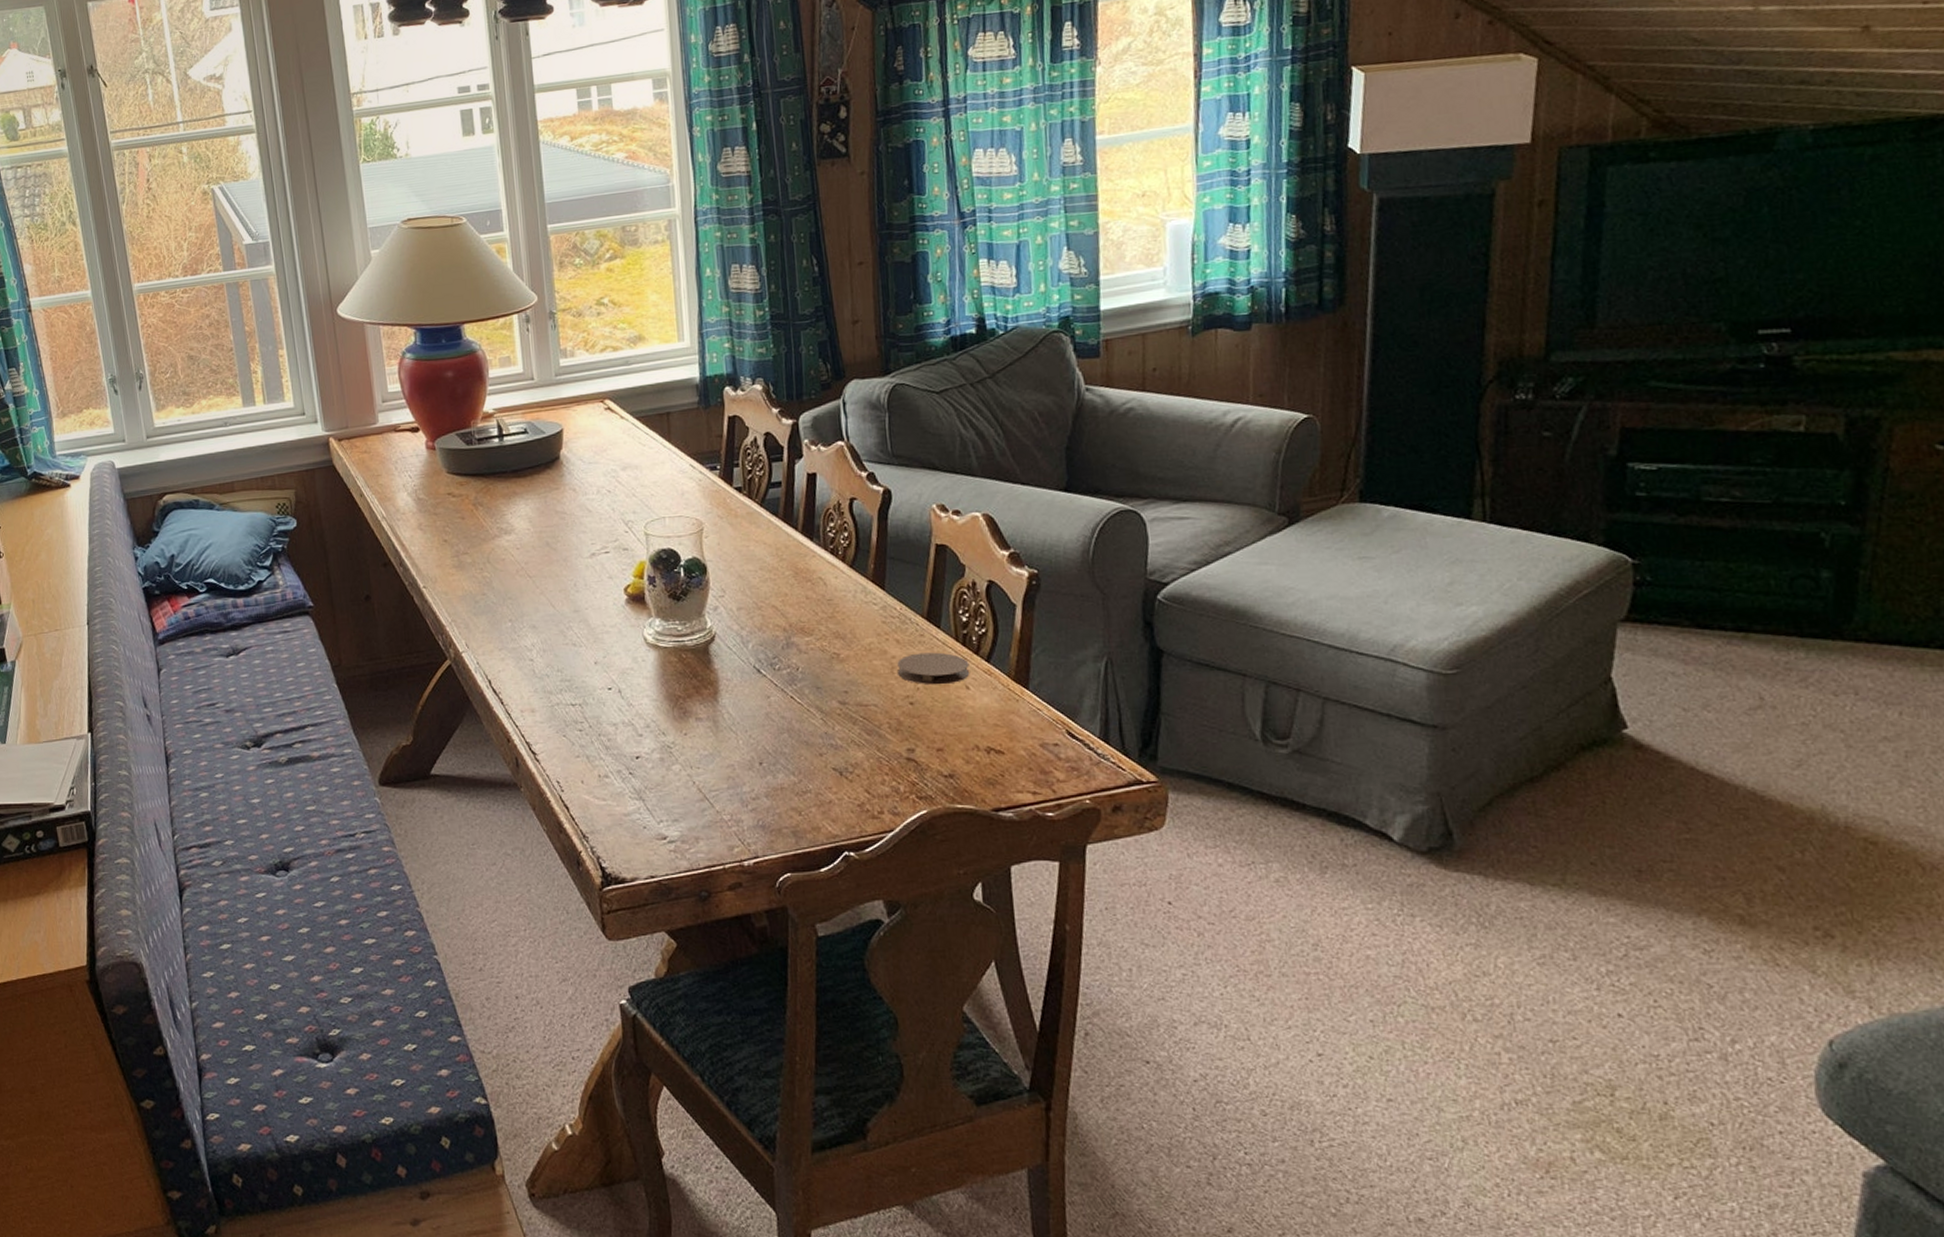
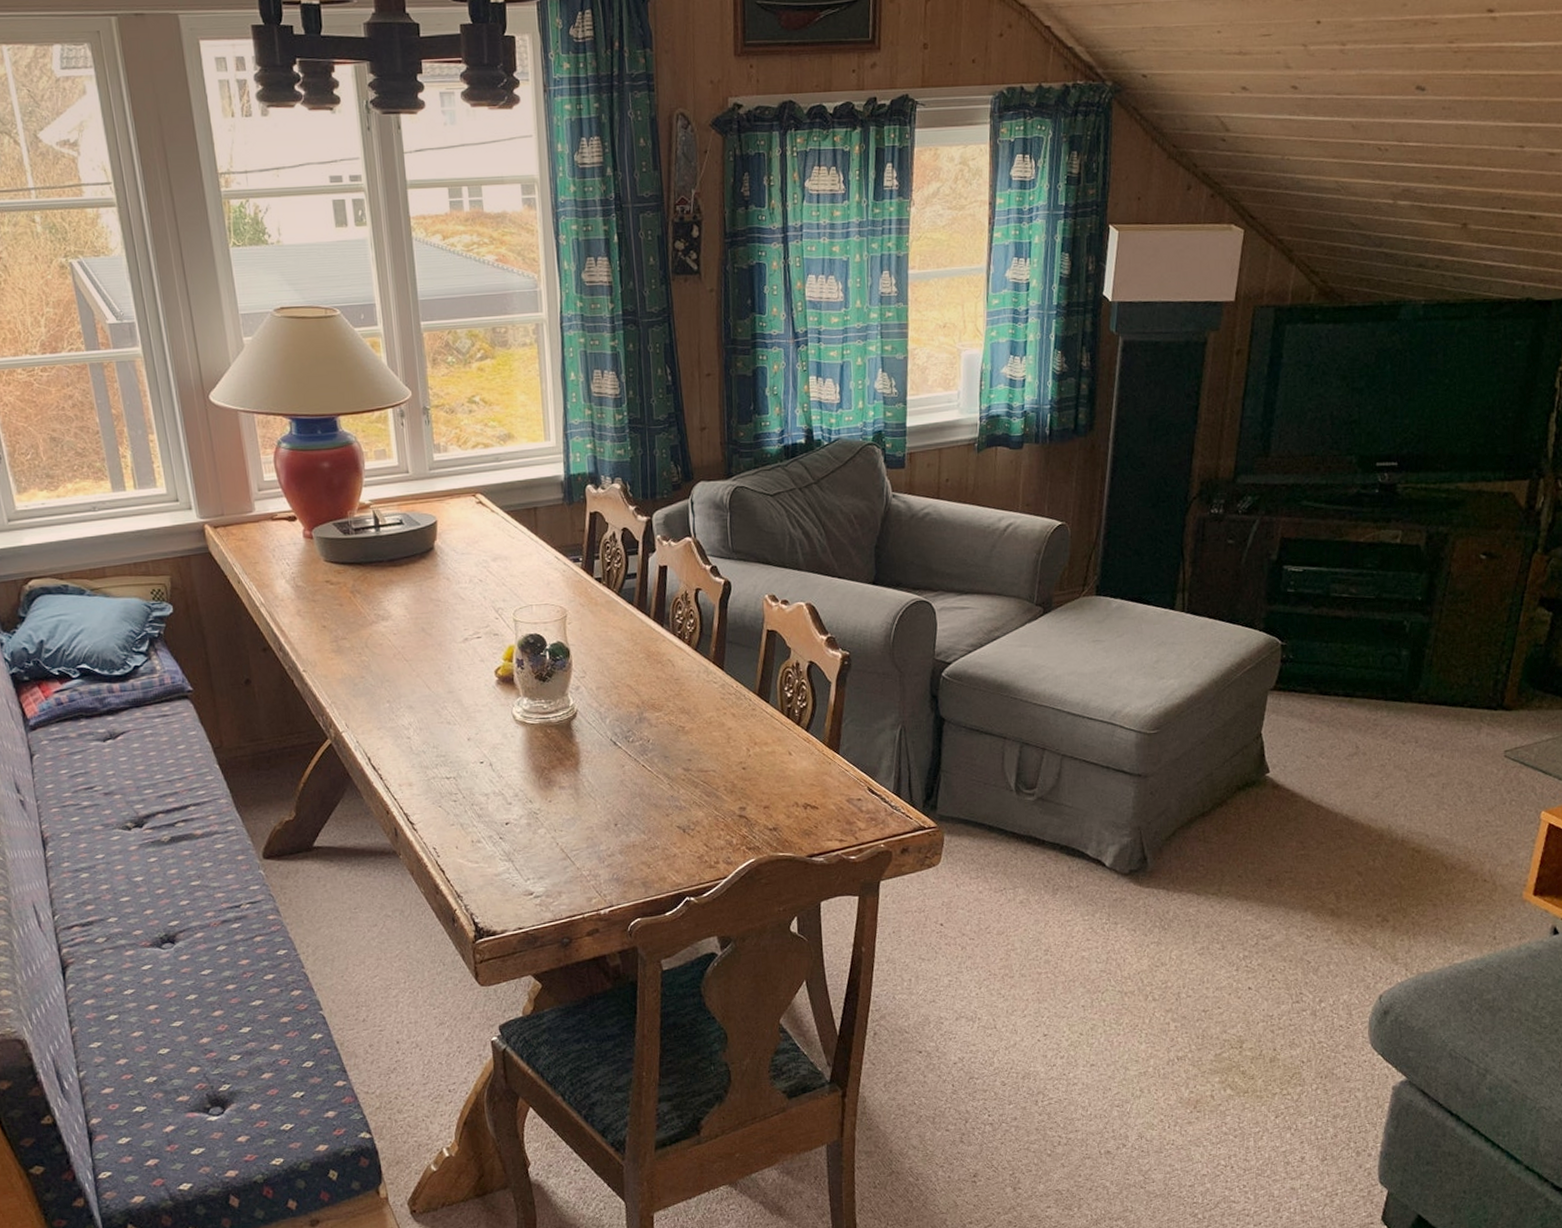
coaster: present [897,652,970,685] -> none [733,724,793,752]

